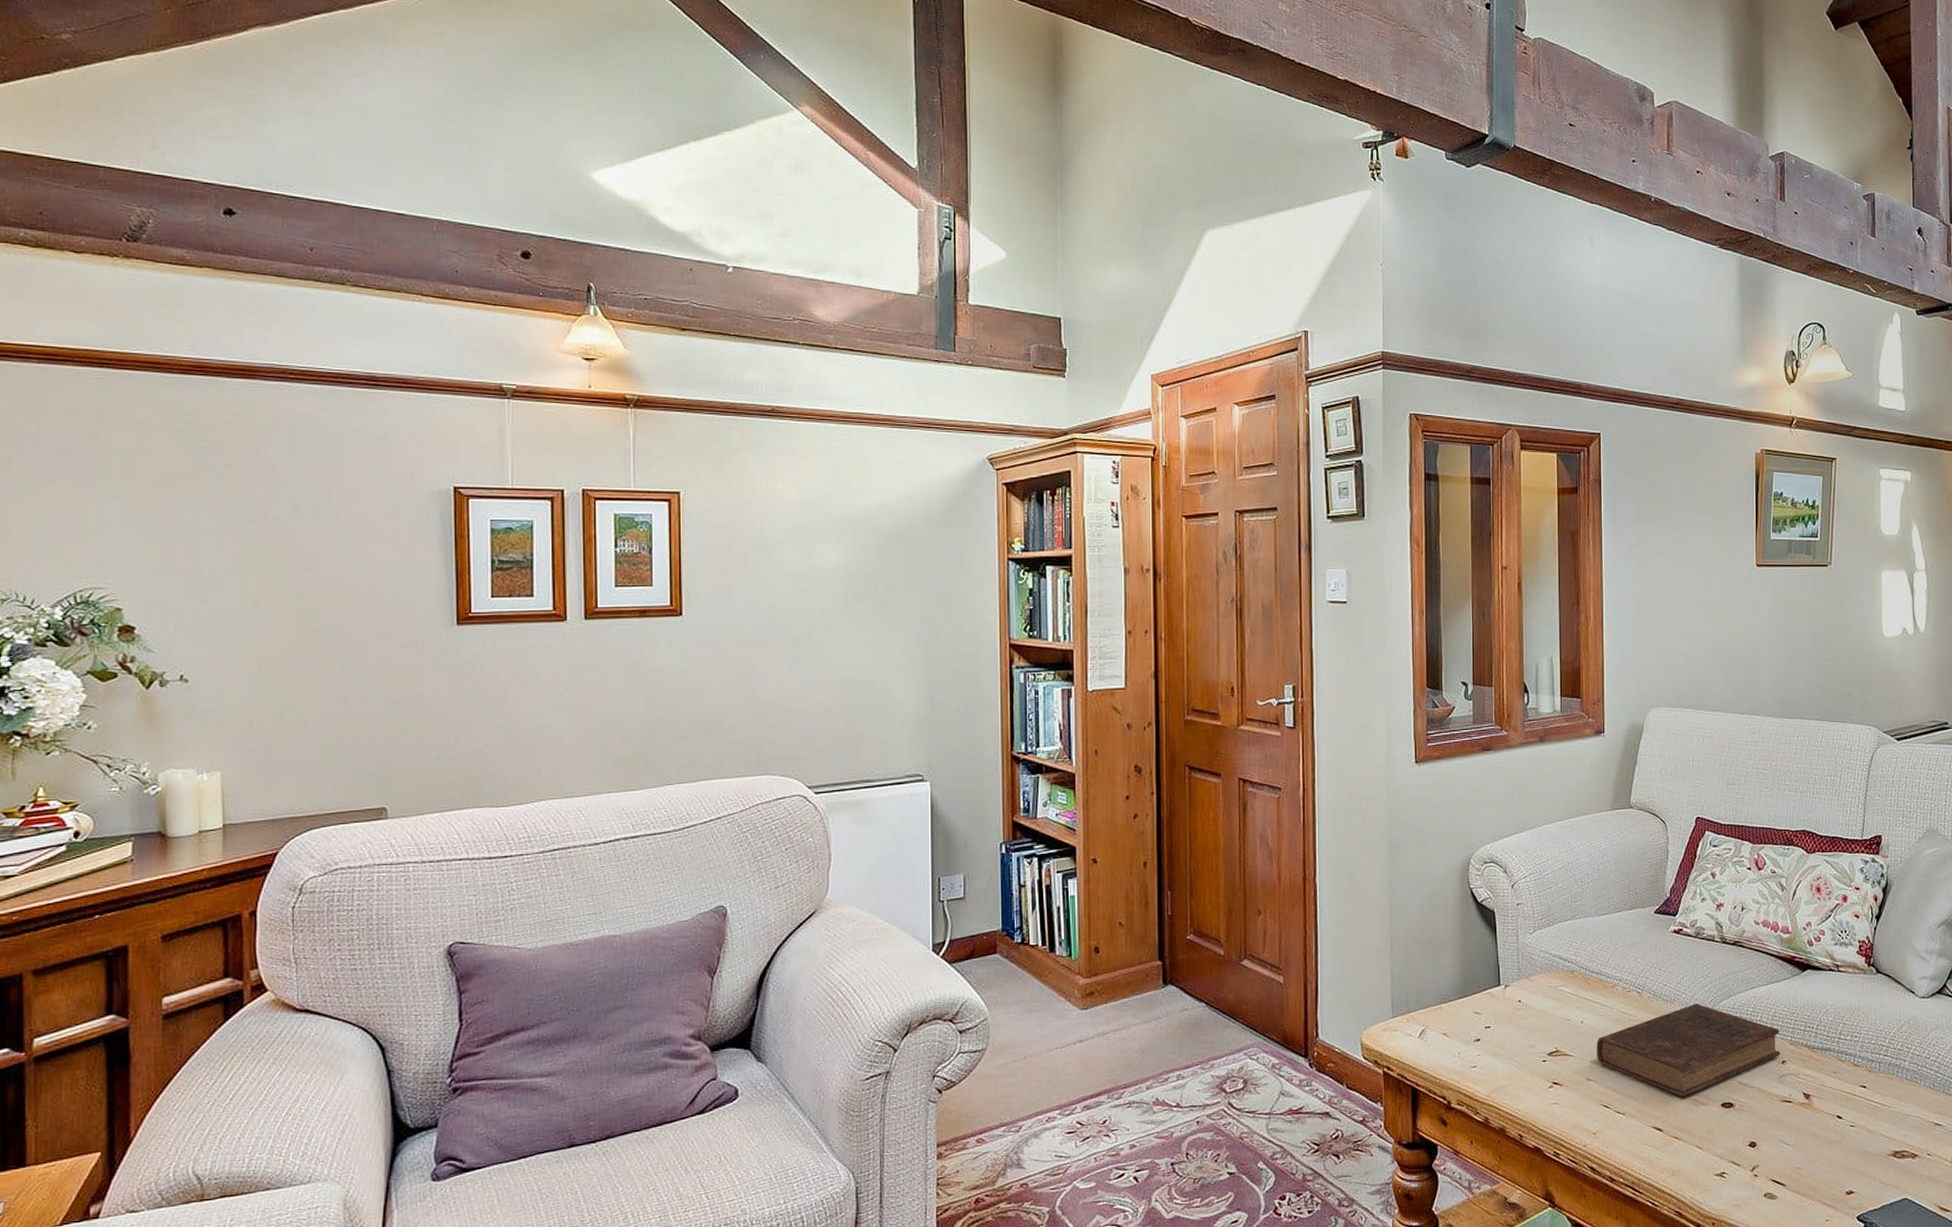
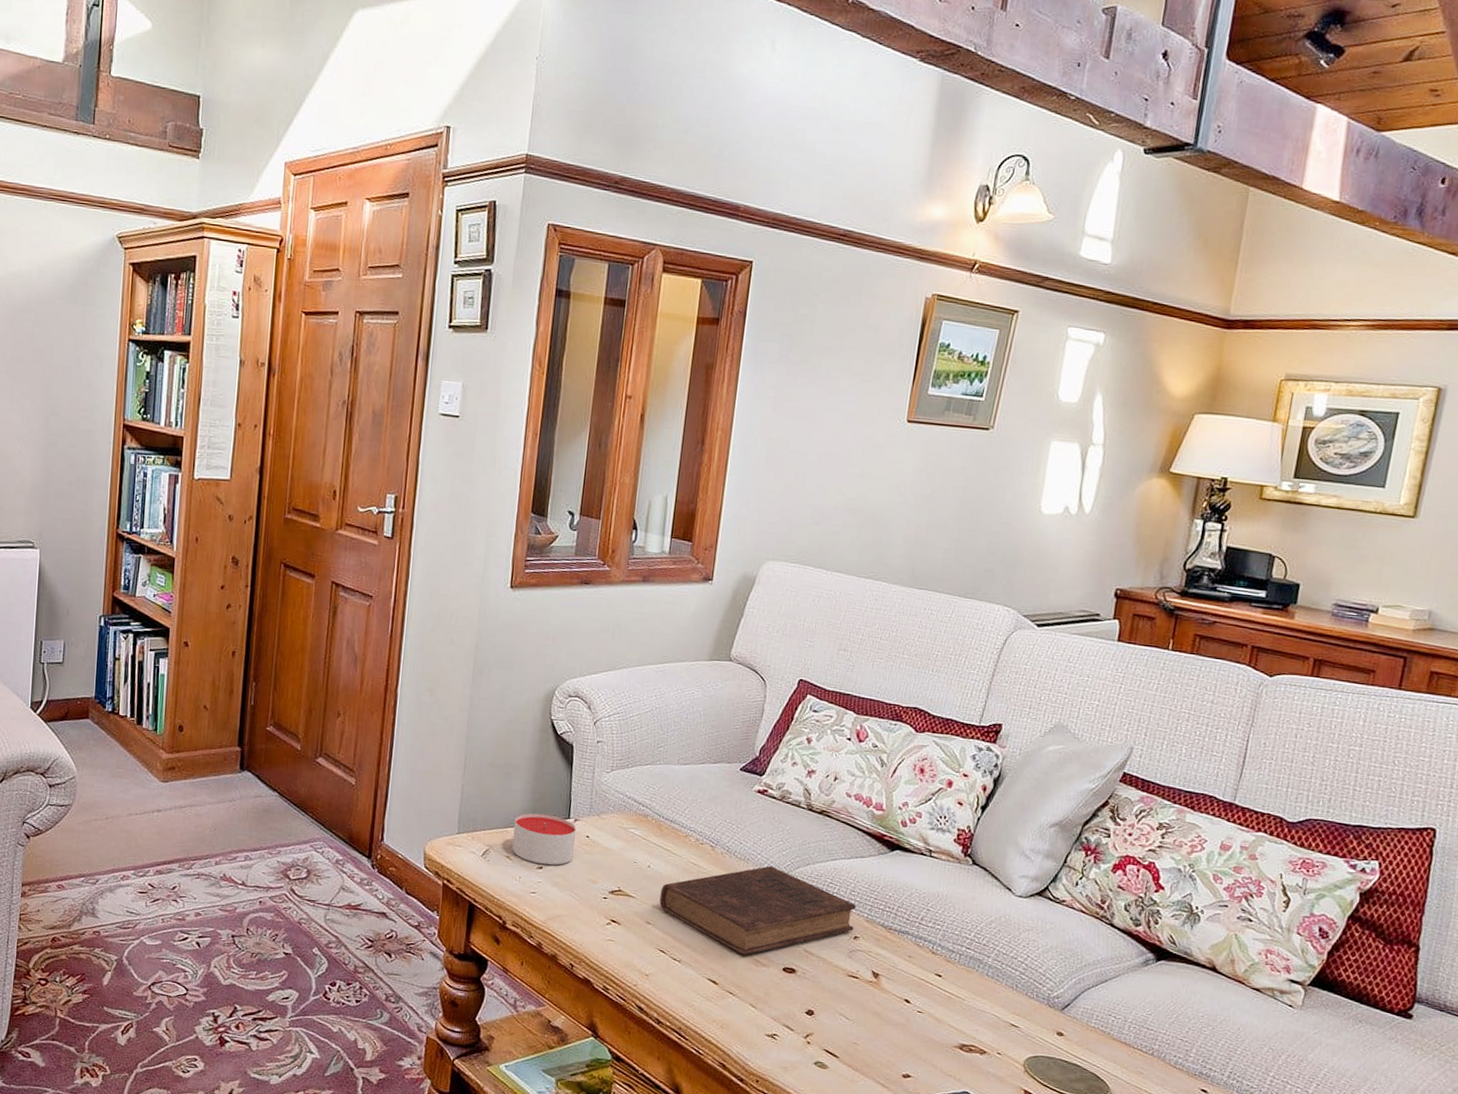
candle: none [1447,984,1508,1037] -> present [512,813,576,865]

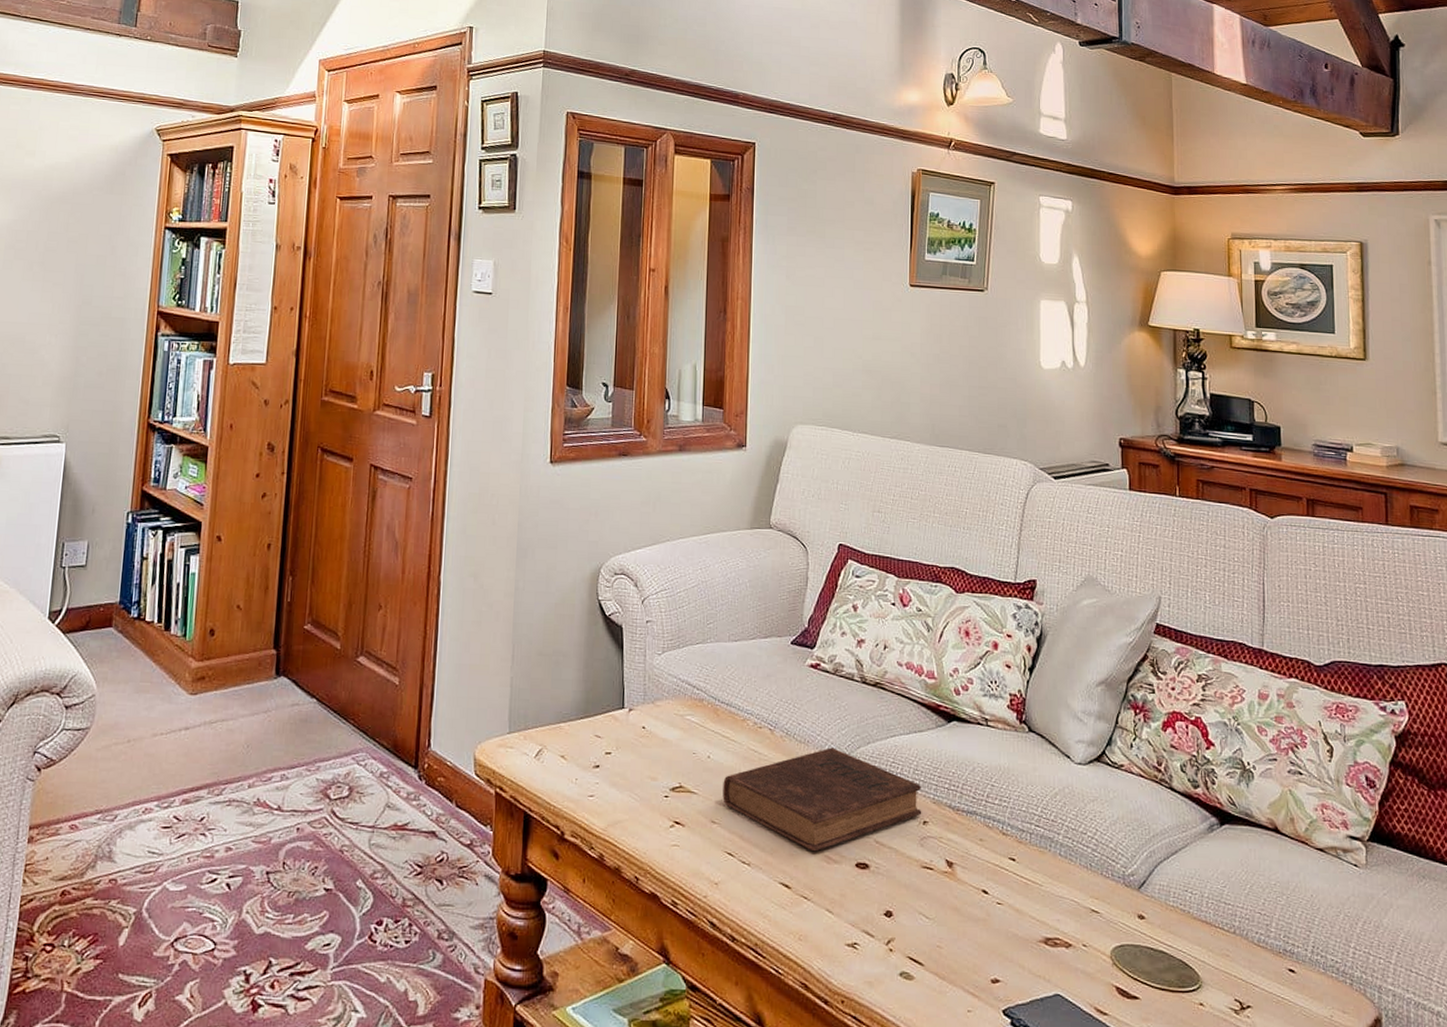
candle: present [512,813,576,865] -> none [566,704,631,763]

